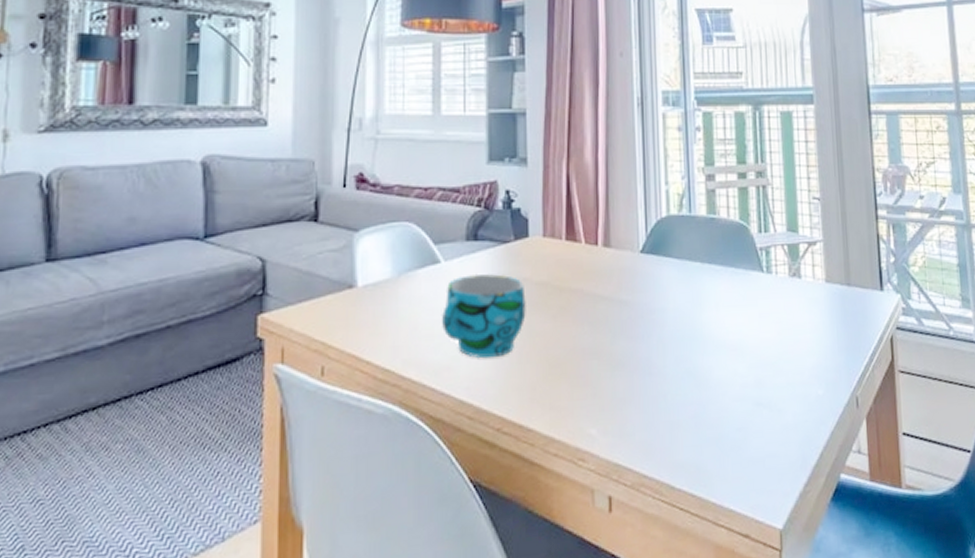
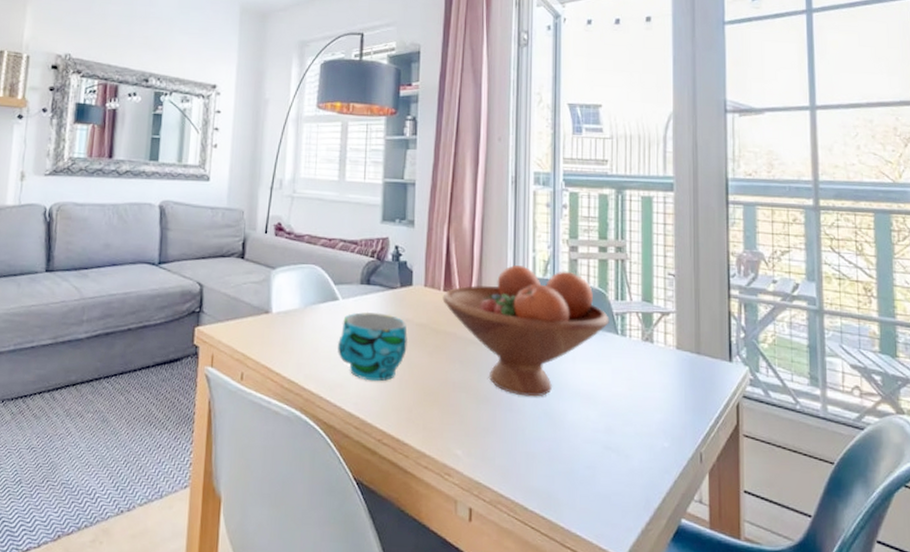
fruit bowl: none [565,202,753,356] -> present [442,265,609,397]

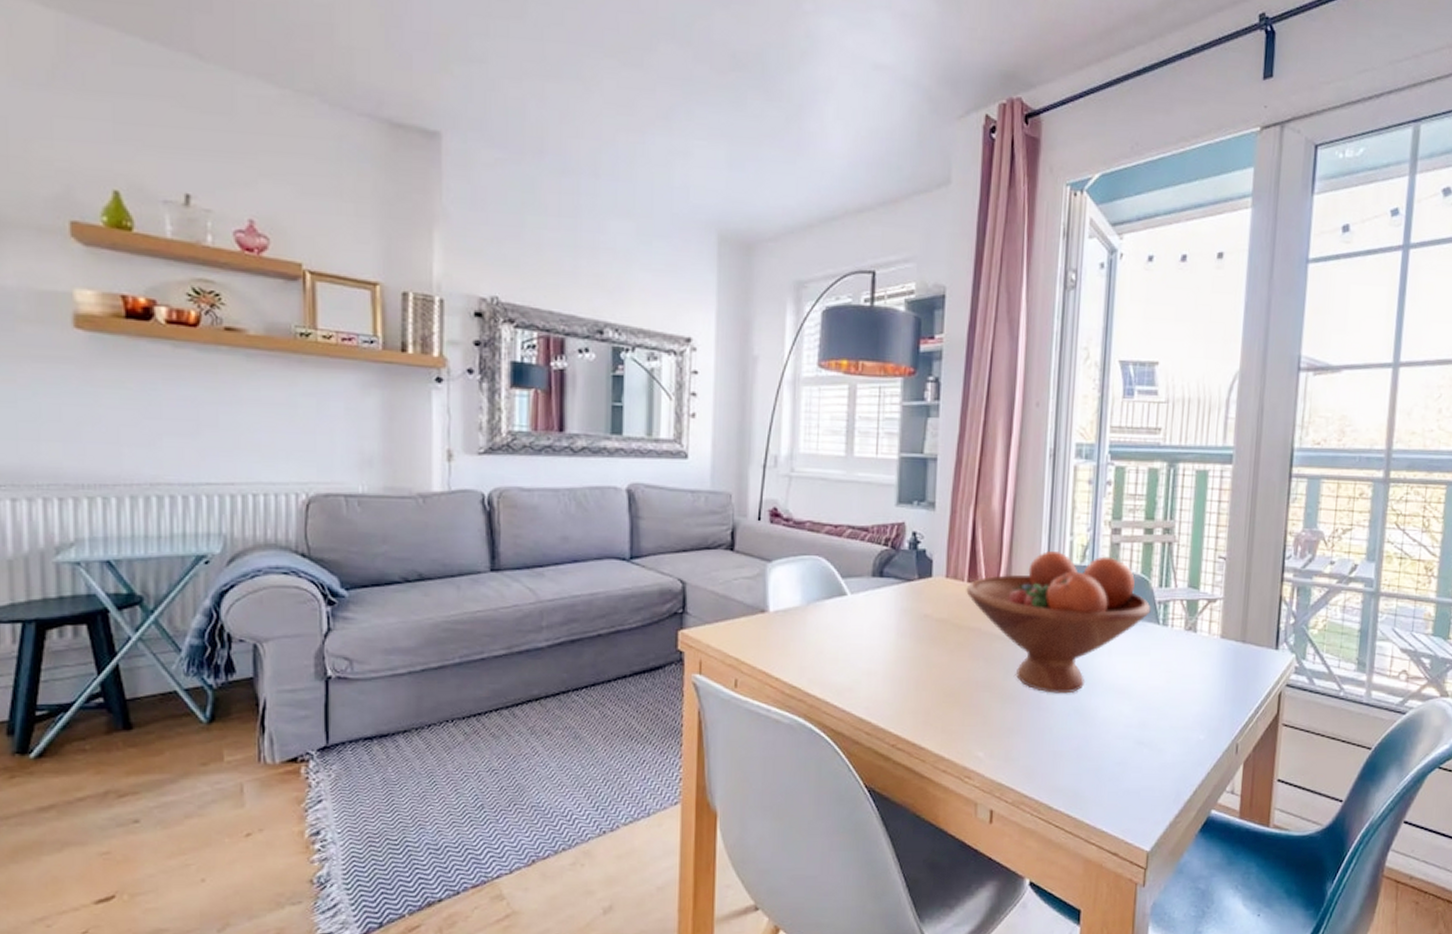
cup: present [338,311,408,382] -> none [846,607,926,684]

